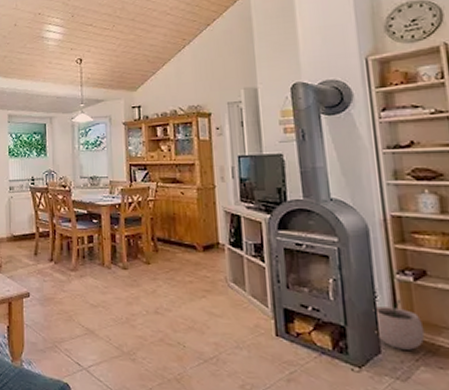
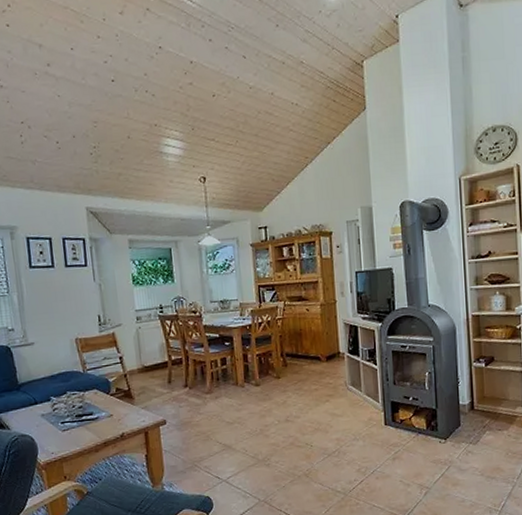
plant pot: present [373,299,425,350] -> none [456,382,491,421]

